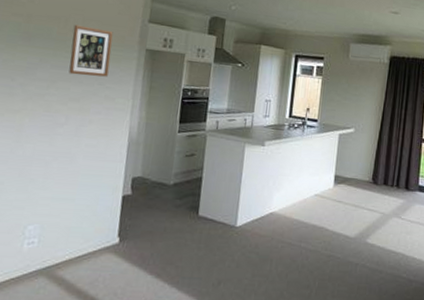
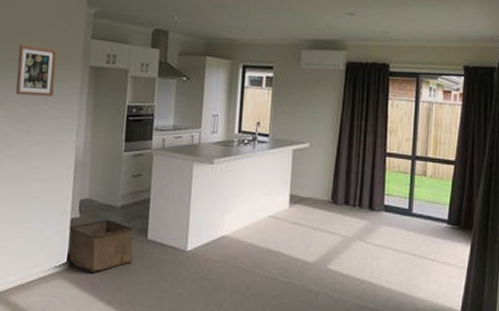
storage bin: none [119,197,186,247] -> present [69,220,134,273]

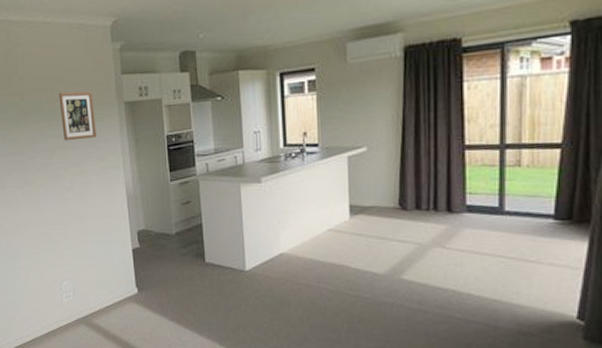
storage bin: present [69,220,134,273] -> none [132,247,194,296]

